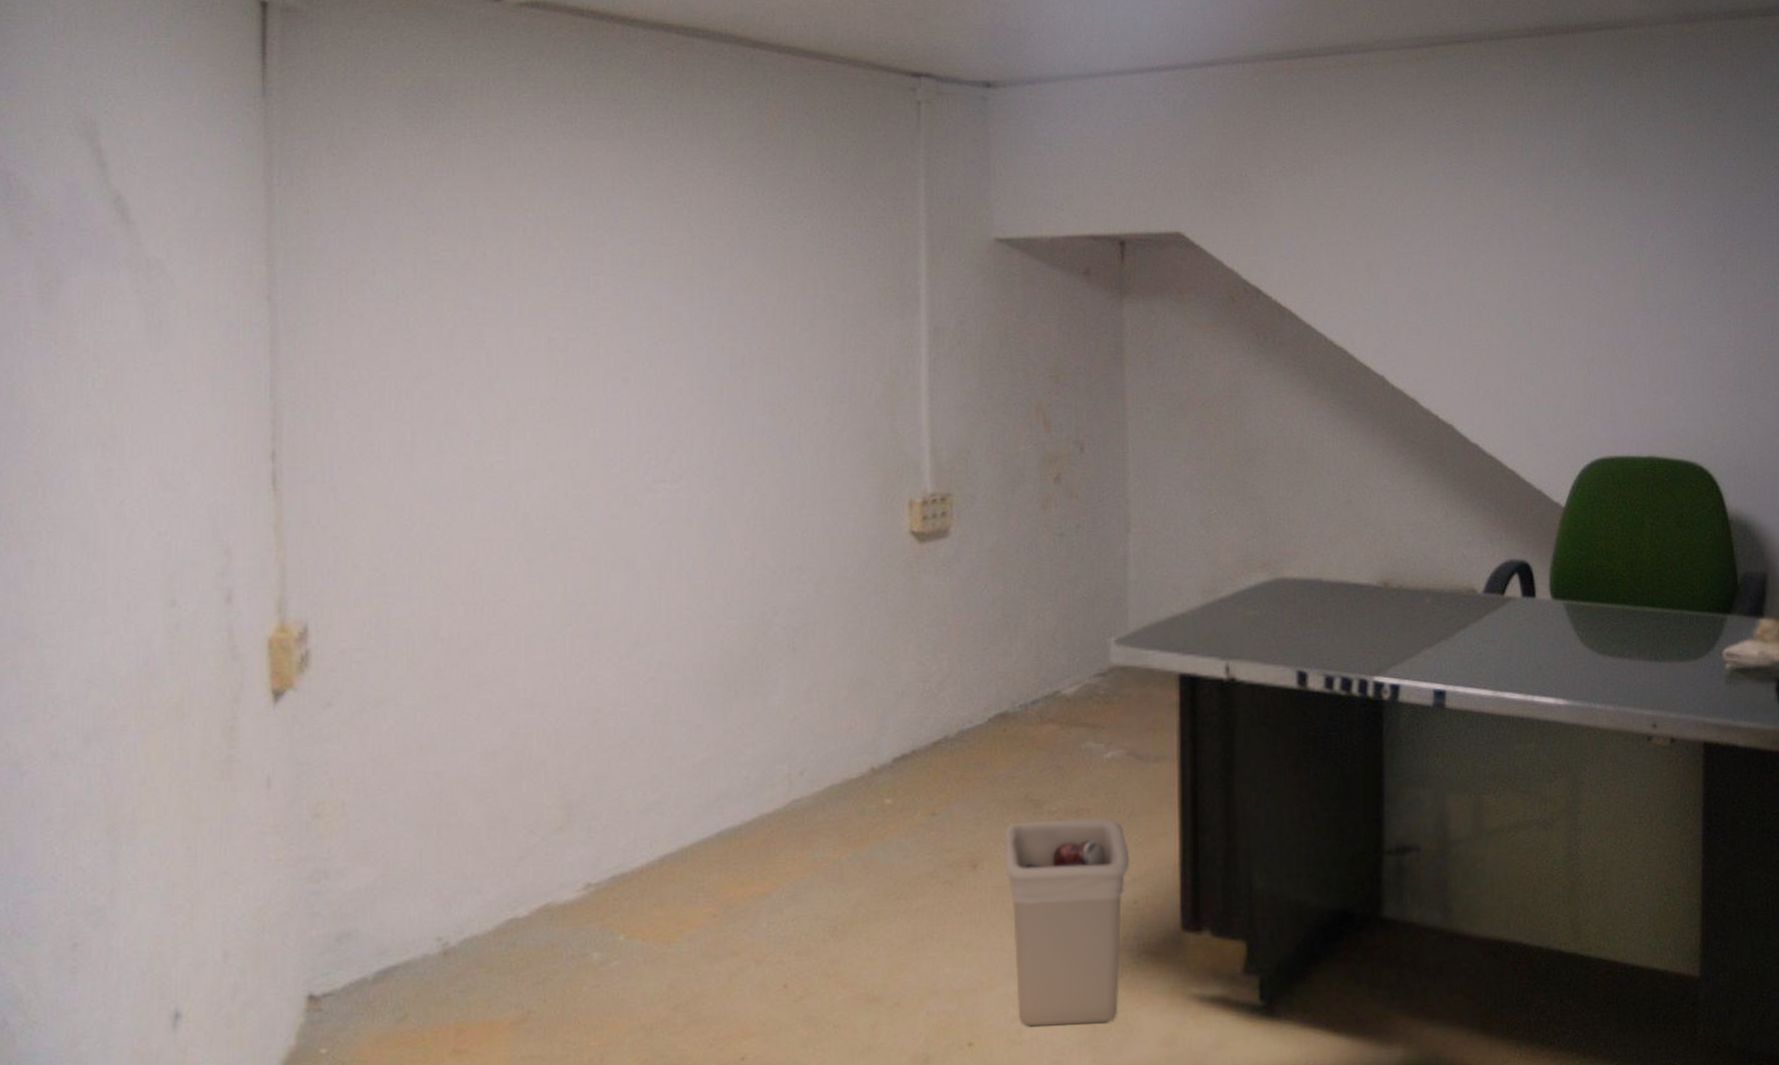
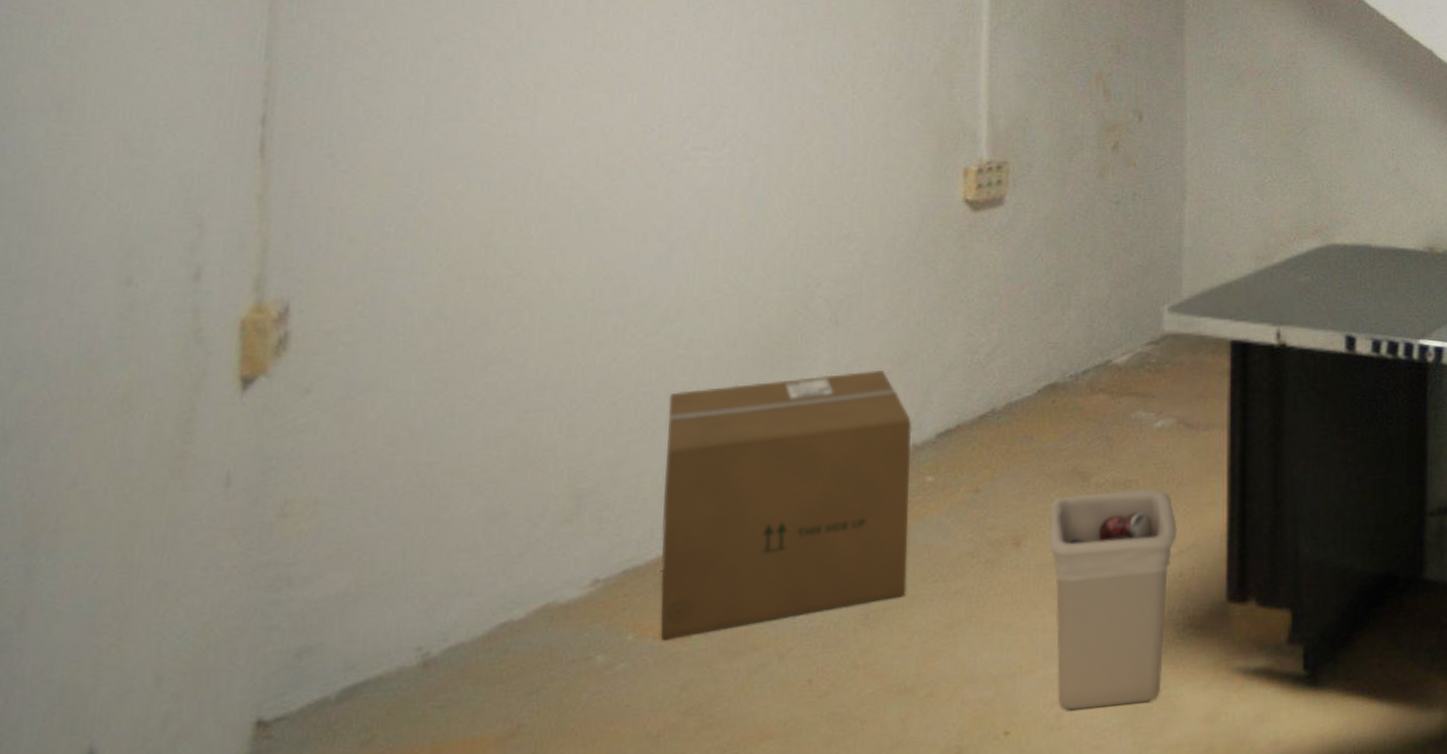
box: none [643,696,871,941] -> present [660,370,913,640]

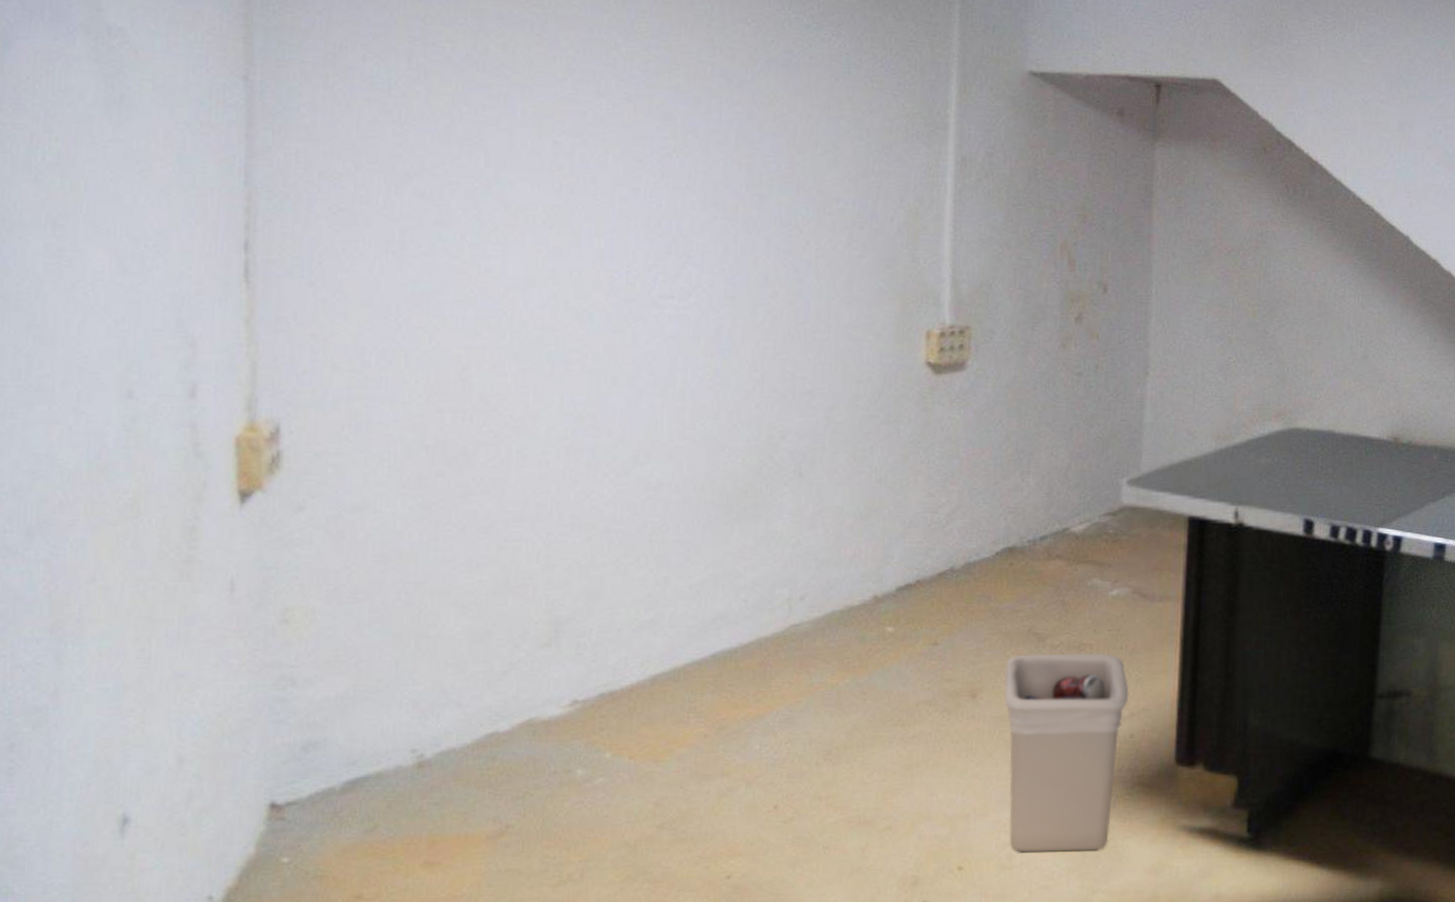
box: present [660,370,913,640] -> none [635,523,874,759]

